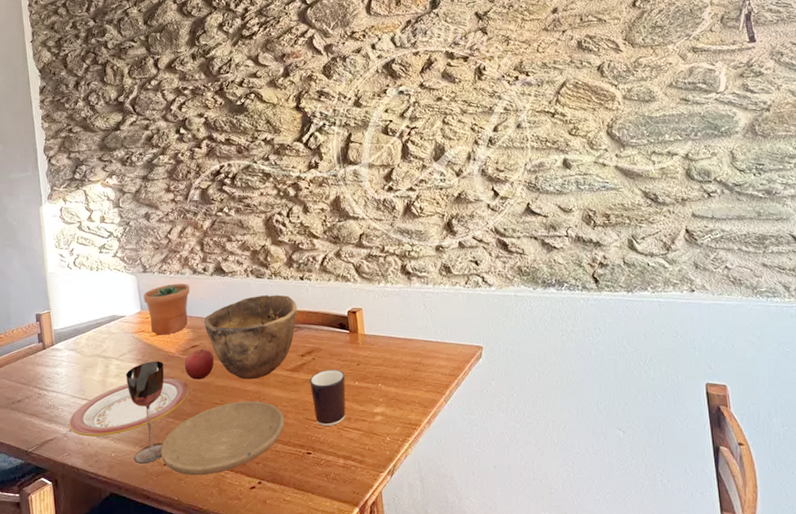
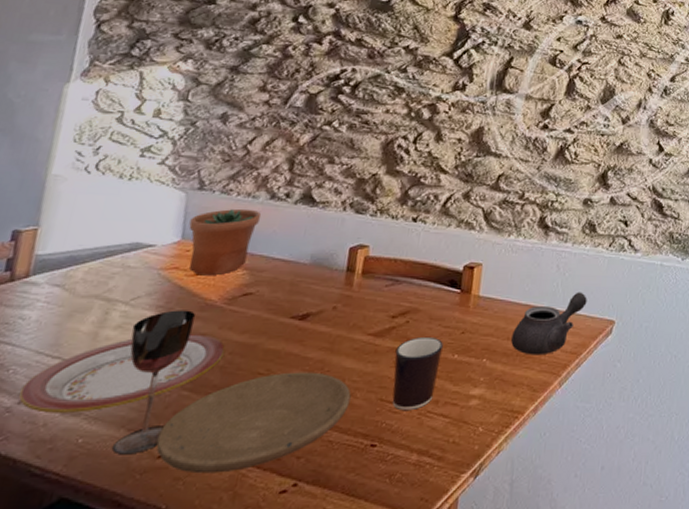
fruit: present [184,348,214,380] -> none [225,298,272,340]
bowl: present [204,295,298,380] -> none [268,236,402,344]
teapot: none [398,324,455,379] -> present [511,292,587,356]

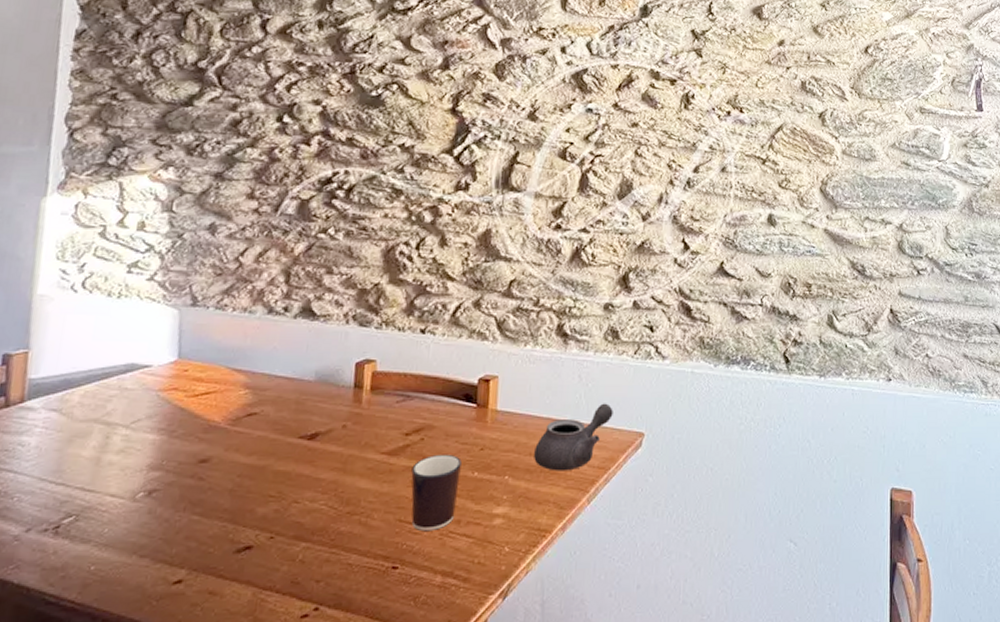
plate: present [18,332,226,413] -> none [25,455,234,541]
wineglass: present [112,310,196,455] -> none [126,432,200,582]
plate: present [156,372,351,474] -> none [170,493,368,599]
planter: present [188,208,262,276] -> none [184,324,260,396]

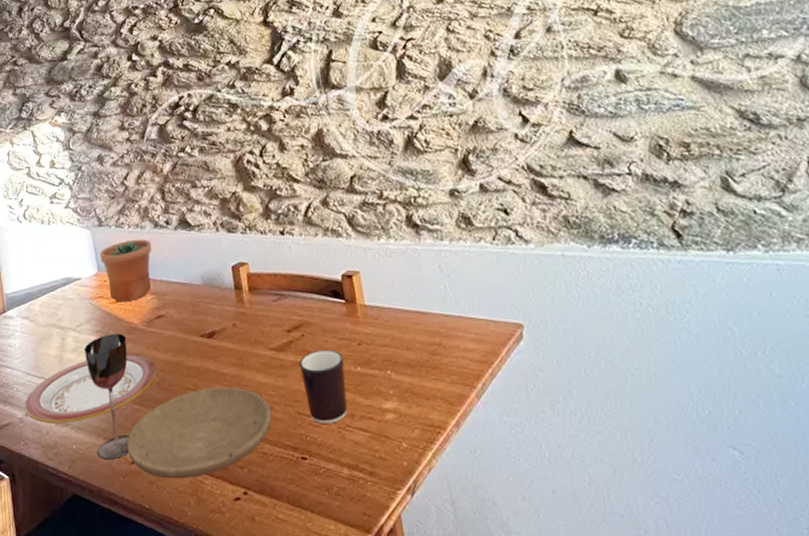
plate: none [25,455,234,541] -> present [24,353,157,423]
wineglass: none [126,432,200,582] -> present [84,333,130,460]
plate: none [170,493,368,599] -> present [127,387,272,479]
planter: none [184,324,260,396] -> present [100,239,152,302]
teapot: present [534,403,613,471] -> none [410,293,484,366]

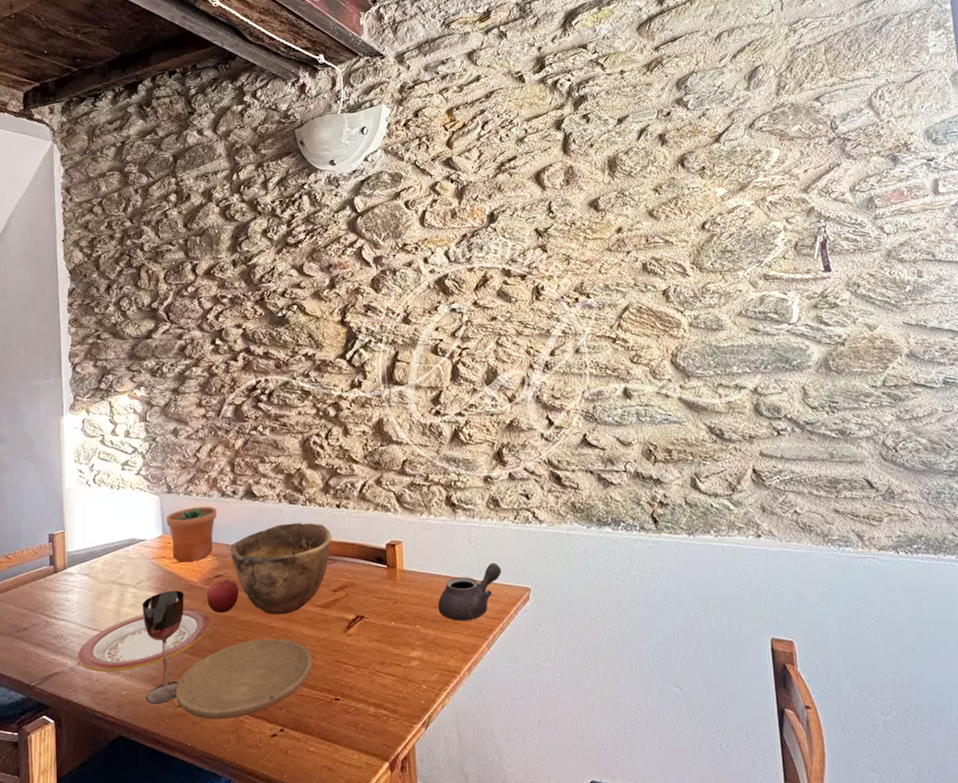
fruit: none [149,319,184,358] -> present [206,578,239,613]
bowl: none [169,253,280,360] -> present [230,523,332,615]
mug: present [299,349,348,425] -> none [342,607,380,671]
teapot: none [410,293,484,366] -> present [438,562,501,621]

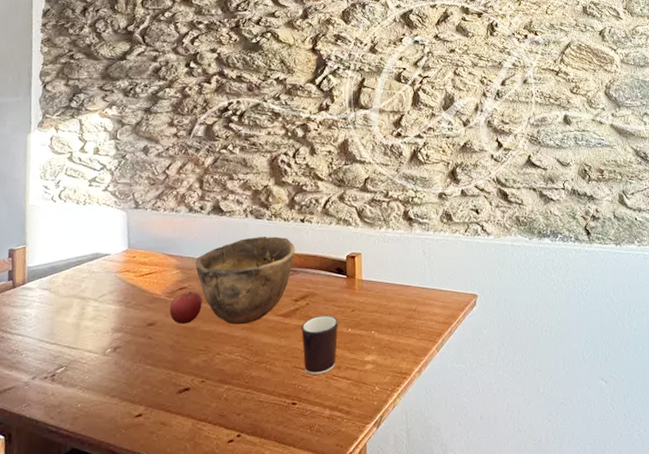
plate: present [76,608,211,672] -> none [31,320,173,385]
wineglass: present [142,590,185,704] -> none [103,303,147,415]
planter: present [166,506,217,563] -> none [132,221,184,276]
plate: present [175,638,312,720] -> none [133,347,272,429]
mug: none [342,607,380,671] -> present [301,315,338,376]
teapot: present [438,562,501,621] -> none [393,272,452,327]

